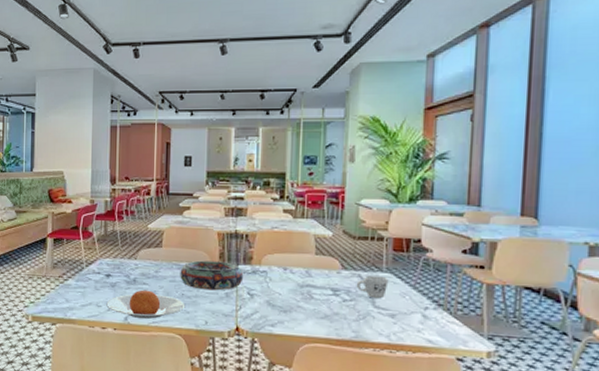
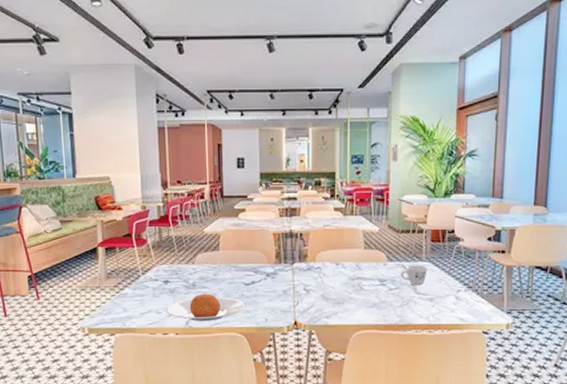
decorative bowl: present [180,260,244,291] -> none [238,261,300,289]

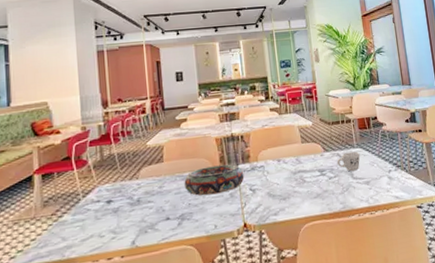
plate: present [166,293,246,322] -> none [110,207,194,240]
decorative bowl: none [238,261,300,289] -> present [184,164,245,196]

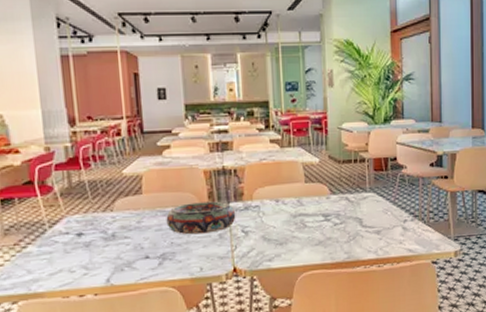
mug: present [336,151,360,172] -> none [344,196,373,219]

